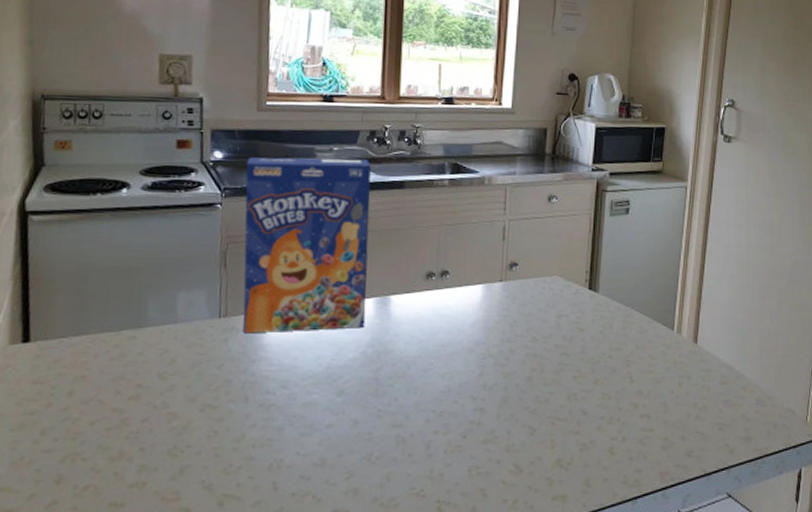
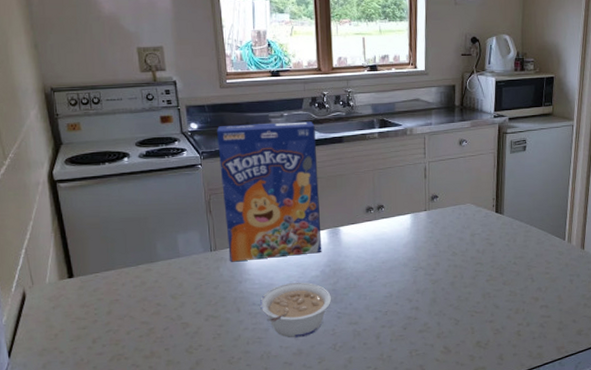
legume: none [275,365,371,442] -> present [259,282,331,338]

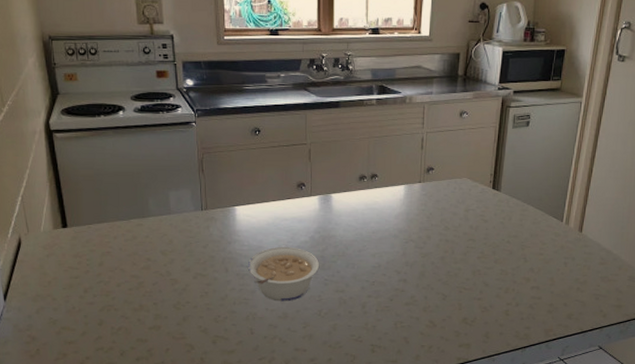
cereal box: present [217,121,322,262] -> none [213,83,313,222]

